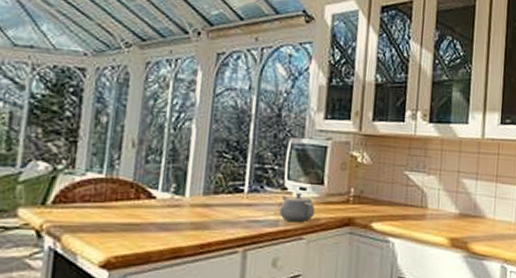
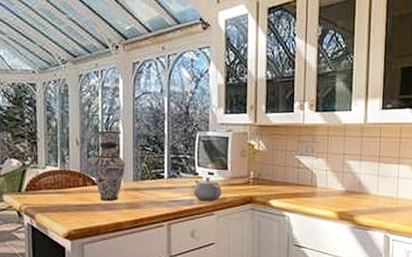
vase: none [149,131,196,219] -> present [91,131,126,201]

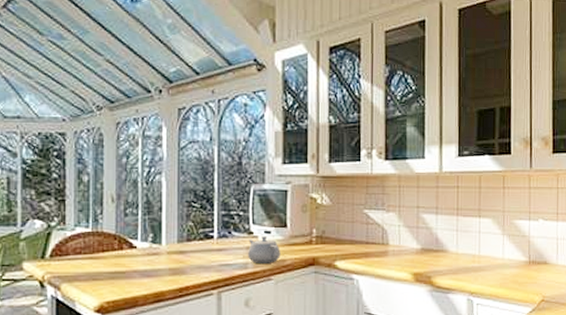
vase: present [91,131,126,201] -> none [129,185,169,266]

